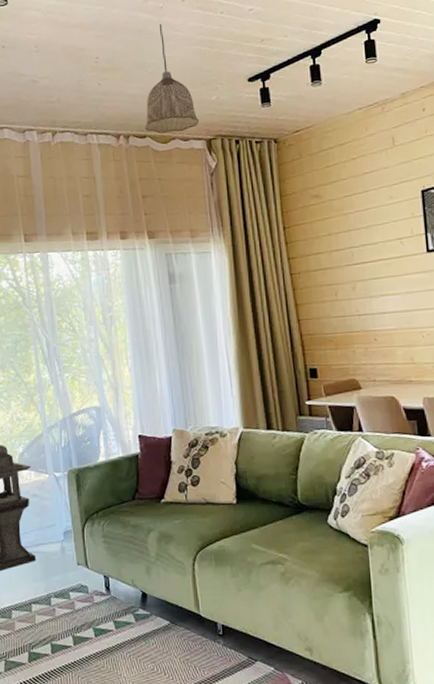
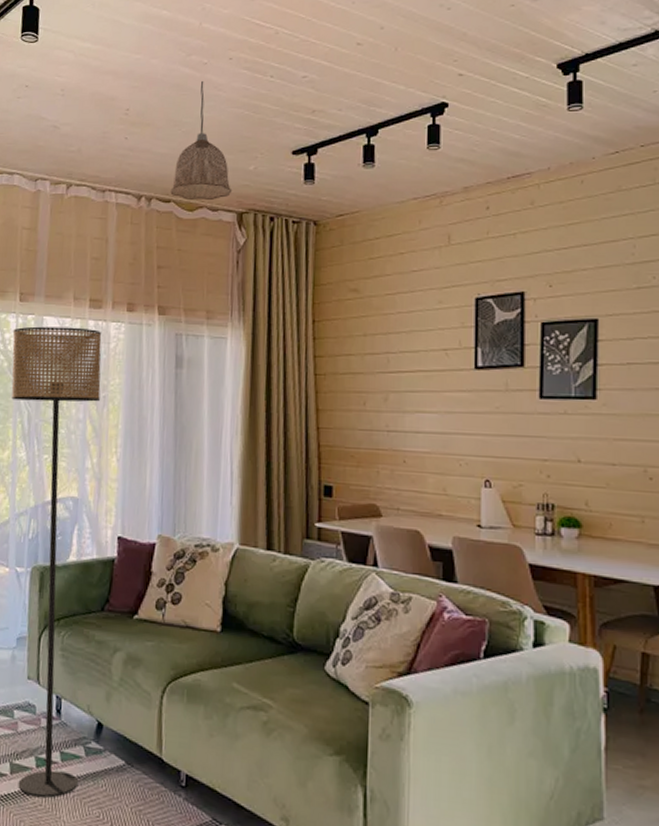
floor lamp: none [22,258,132,661] -> present [11,326,102,798]

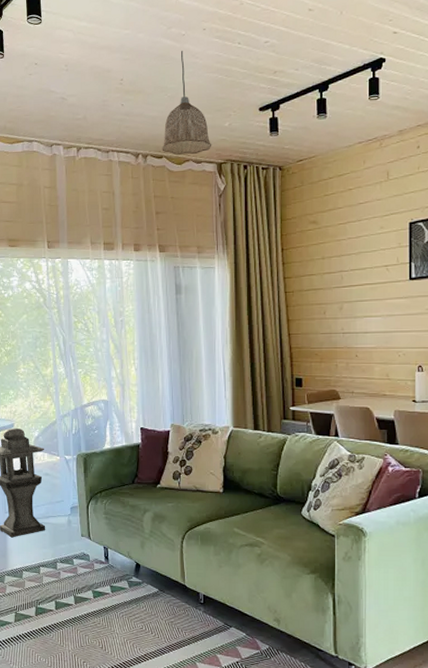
floor lamp: present [11,326,102,798] -> none [45,266,125,619]

